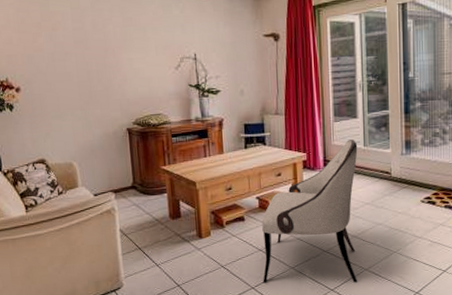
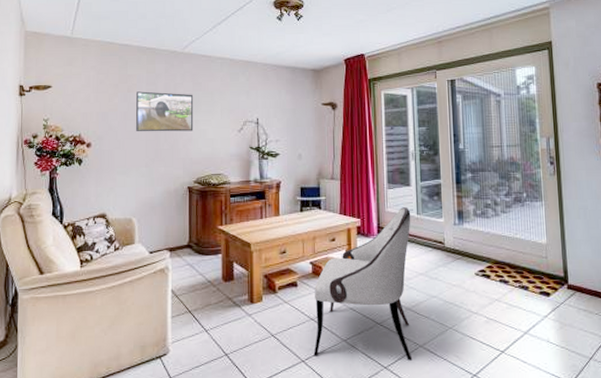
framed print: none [62,29,128,73] -> present [136,91,194,132]

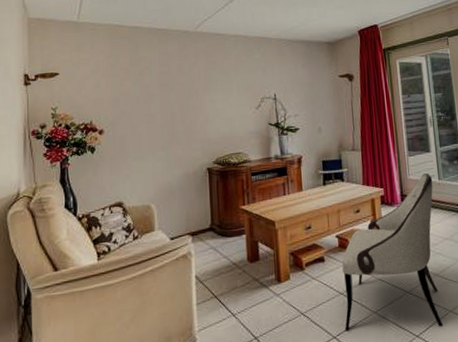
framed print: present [136,91,194,132] -> none [149,73,210,115]

